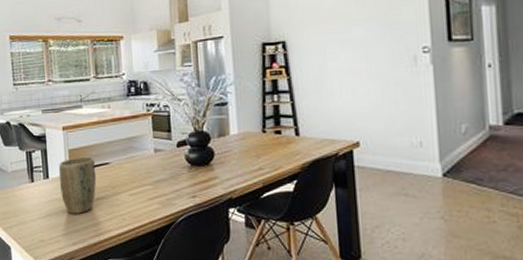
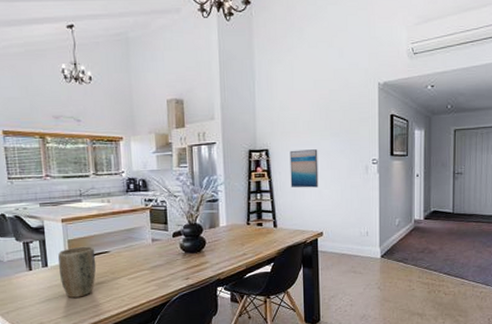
wall art: none [312,38,351,87] -> present [289,149,319,188]

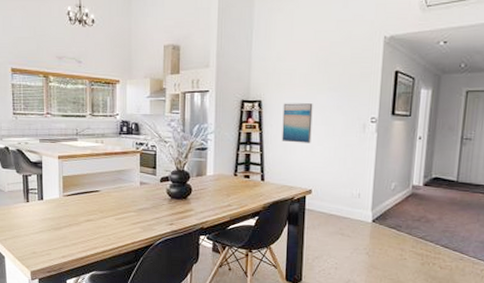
plant pot: present [57,246,97,298] -> none [52,183,87,232]

